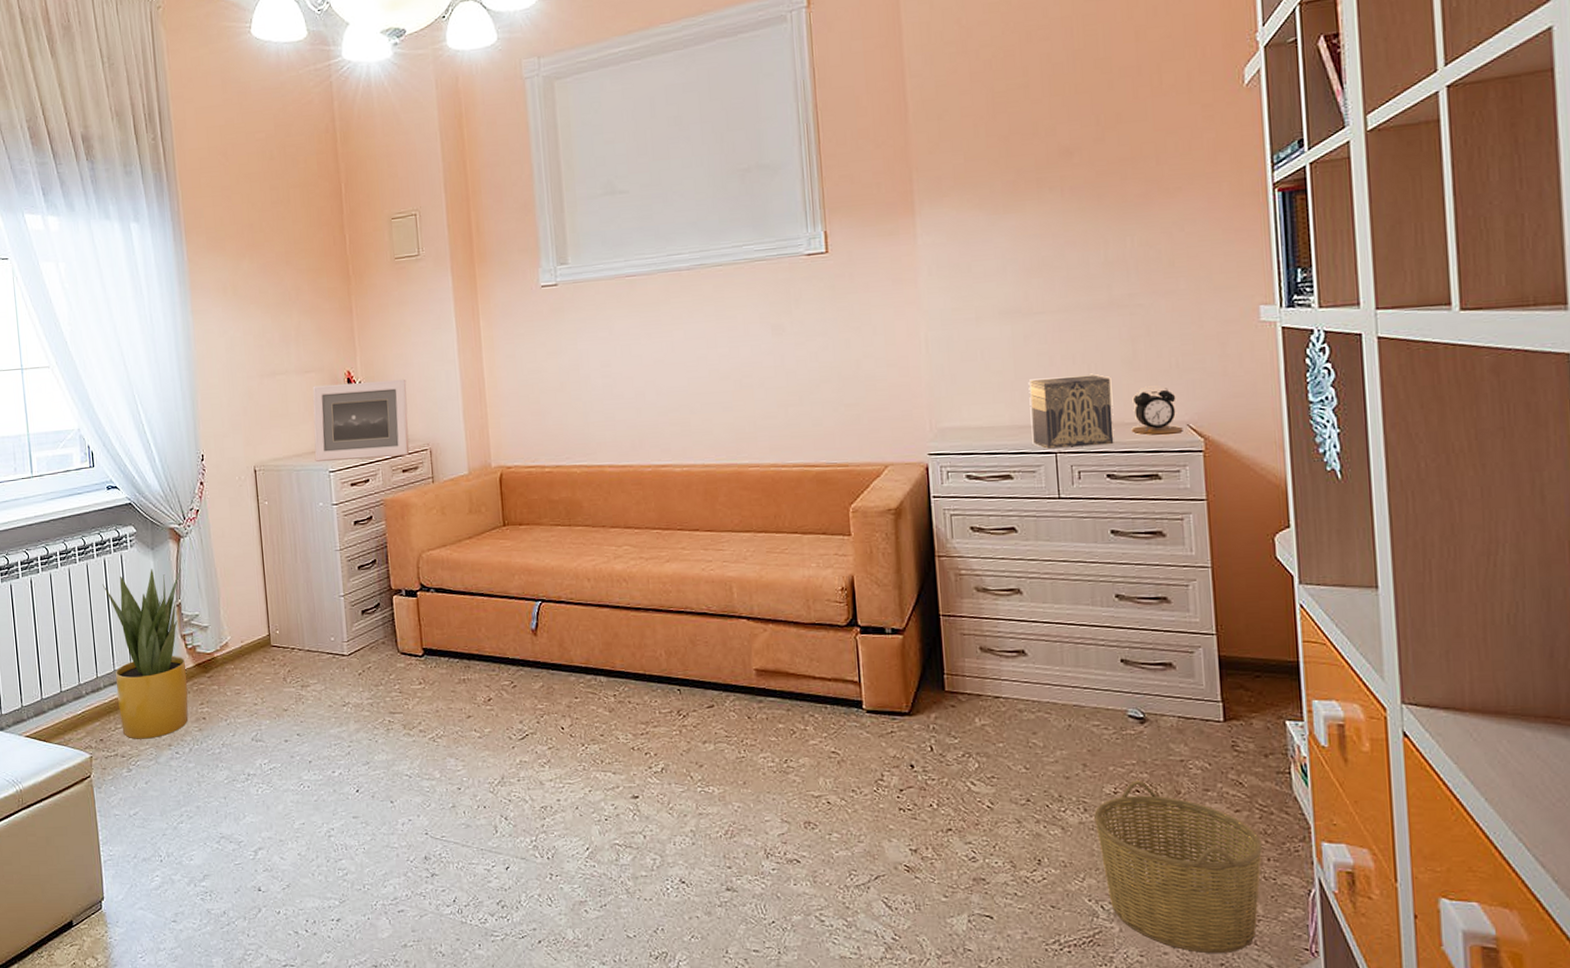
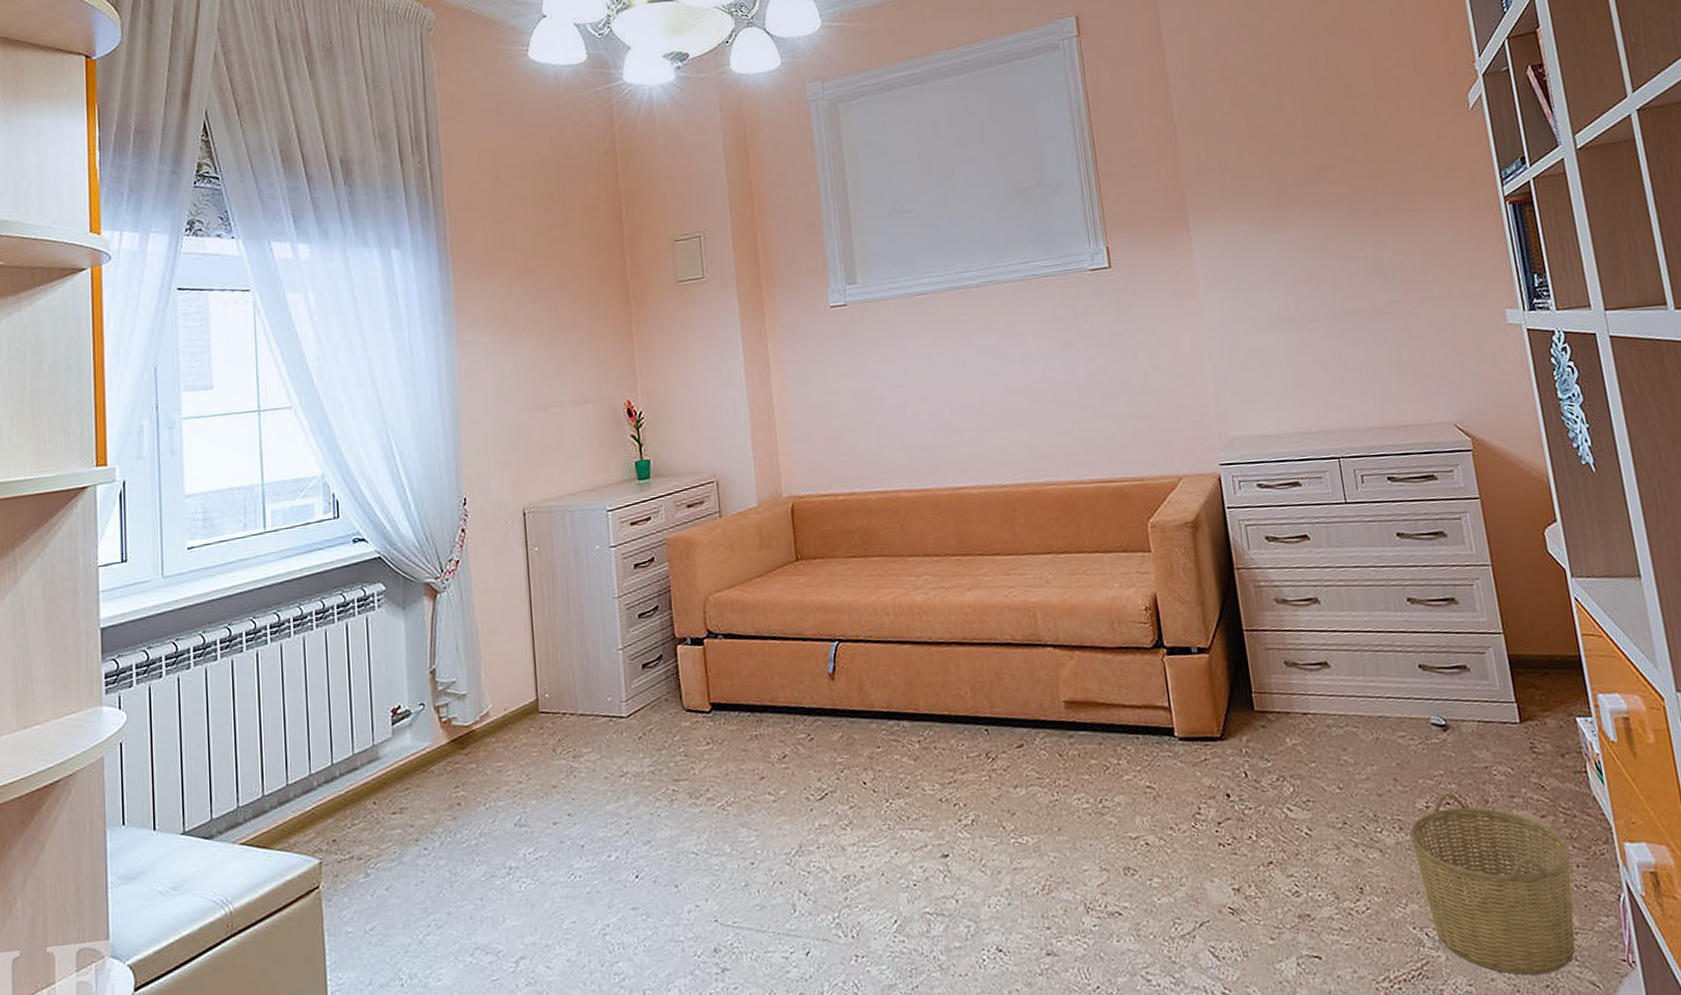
planter: present [102,568,189,739] -> none [343,629,441,837]
picture frame: present [312,379,410,461] -> none [589,407,695,500]
decorative box: present [1029,374,1114,449] -> none [1308,379,1391,454]
alarm clock: present [1131,386,1183,435] -> none [1404,389,1452,437]

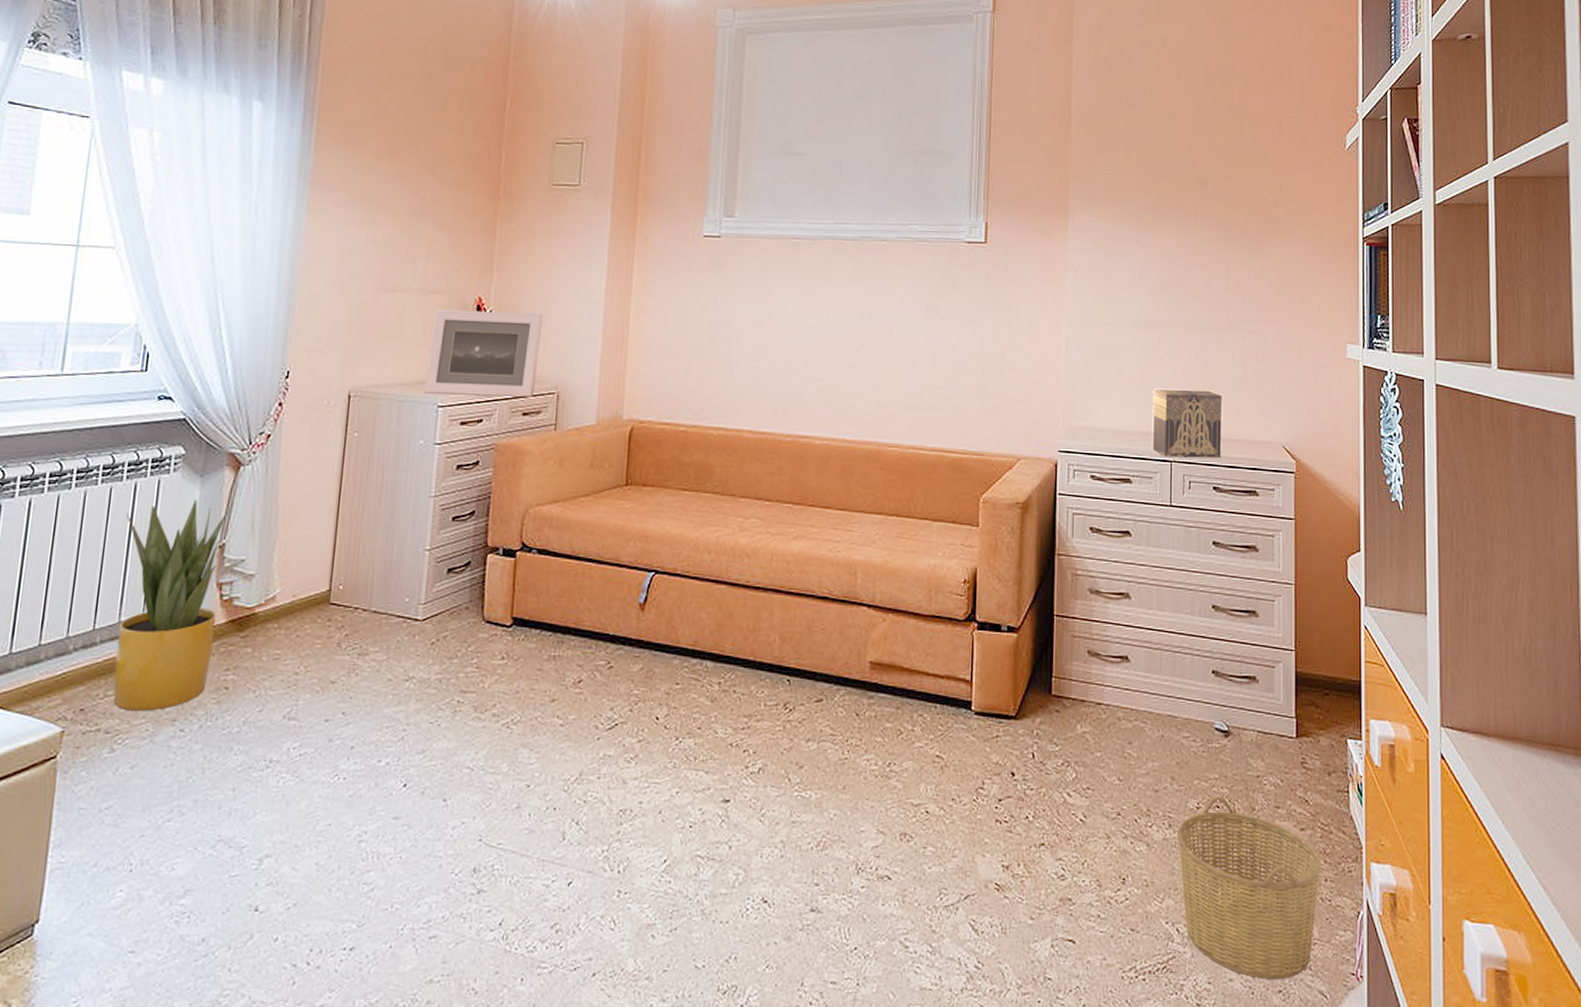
planter: none [343,629,441,837] -> present [113,500,234,711]
picture frame: none [589,407,695,500] -> present [423,309,544,397]
decorative box: none [1308,379,1391,454] -> present [1153,389,1222,459]

